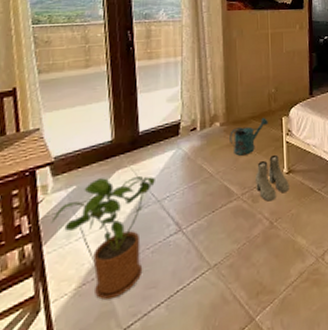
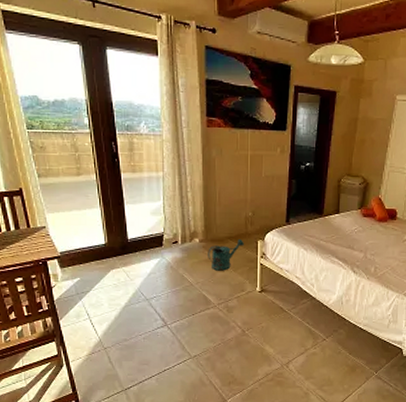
house plant: present [51,176,155,300] -> none [63,275,143,367]
boots: present [256,154,290,202] -> none [231,274,261,313]

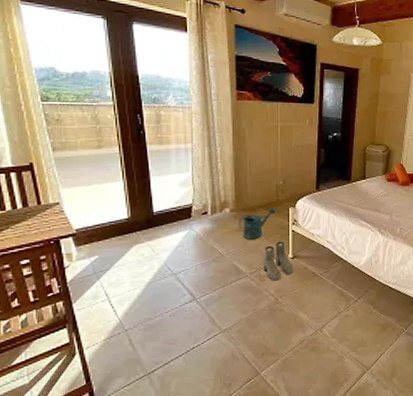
boots: none [231,274,261,313] -> present [263,241,294,281]

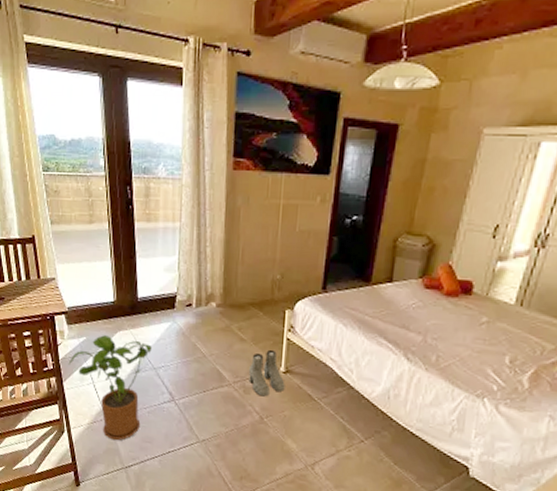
house plant: none [78,251,170,351] -> present [68,335,152,441]
watering can: present [239,207,275,240] -> none [225,307,269,344]

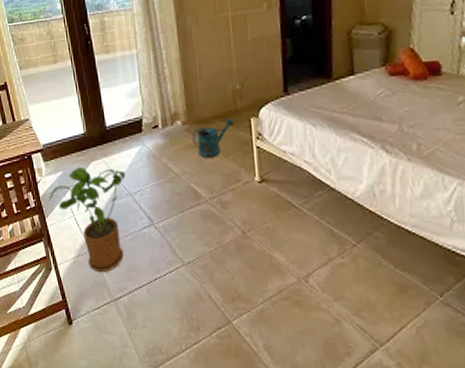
watering can: none [225,307,269,344] -> present [192,118,234,158]
boots: present [249,349,285,397] -> none [223,160,263,210]

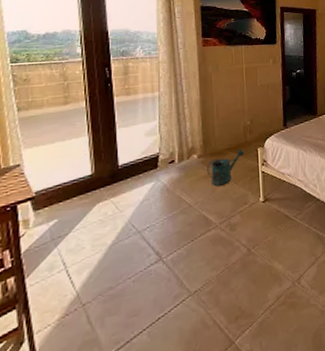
house plant: present [48,167,125,273] -> none [33,208,135,330]

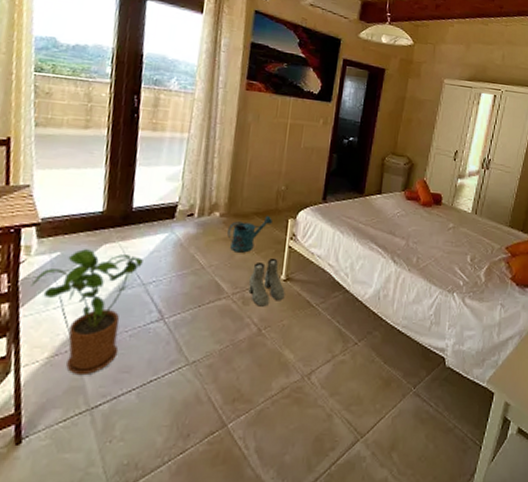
house plant: none [33,208,135,330] -> present [30,249,143,376]
boots: none [233,184,266,229] -> present [248,257,285,307]

